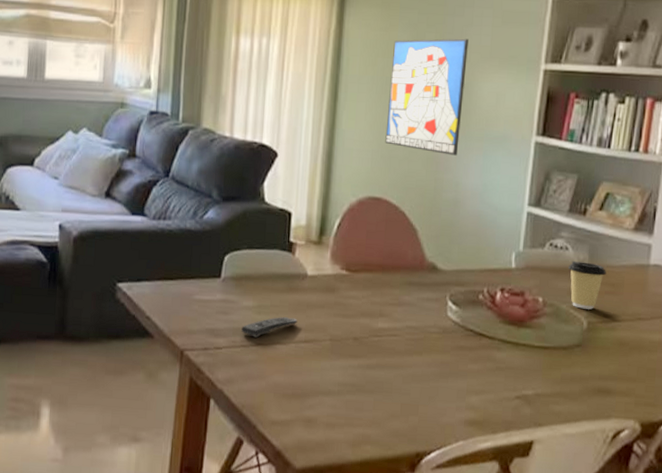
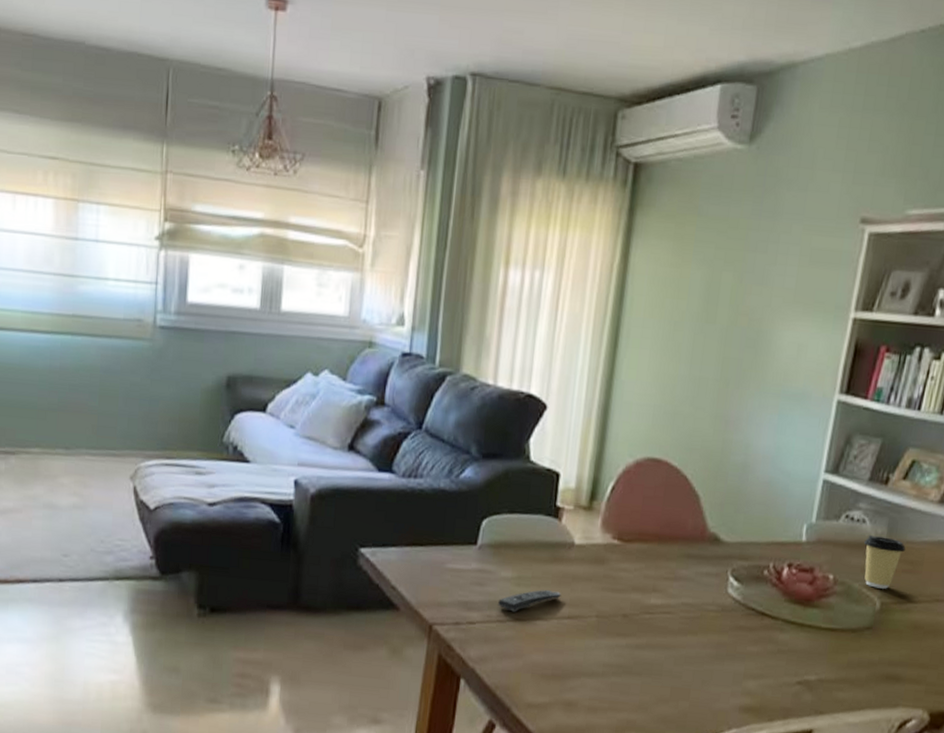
wall art: present [385,38,469,156] -> none [669,278,771,414]

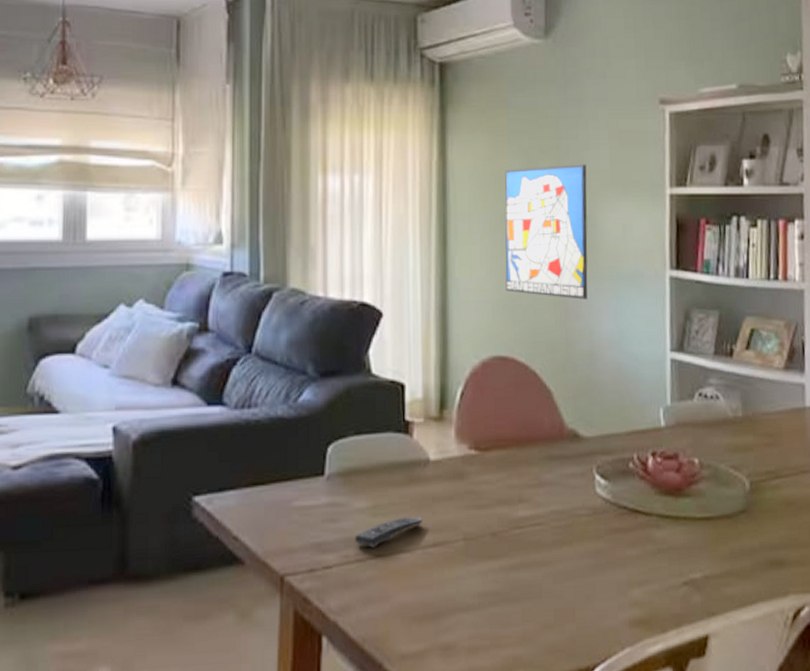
wall art: none [669,278,771,414] -> present [505,164,588,300]
coffee cup: present [863,534,906,589] -> none [721,410,762,467]

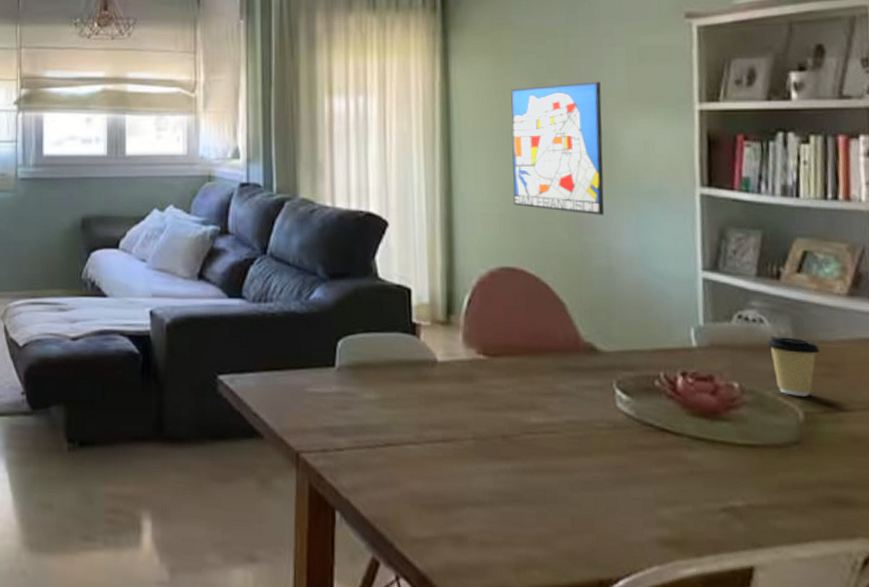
remote control: present [355,516,423,548] -> none [365,411,431,437]
coffee cup: none [721,410,762,467] -> present [766,335,819,397]

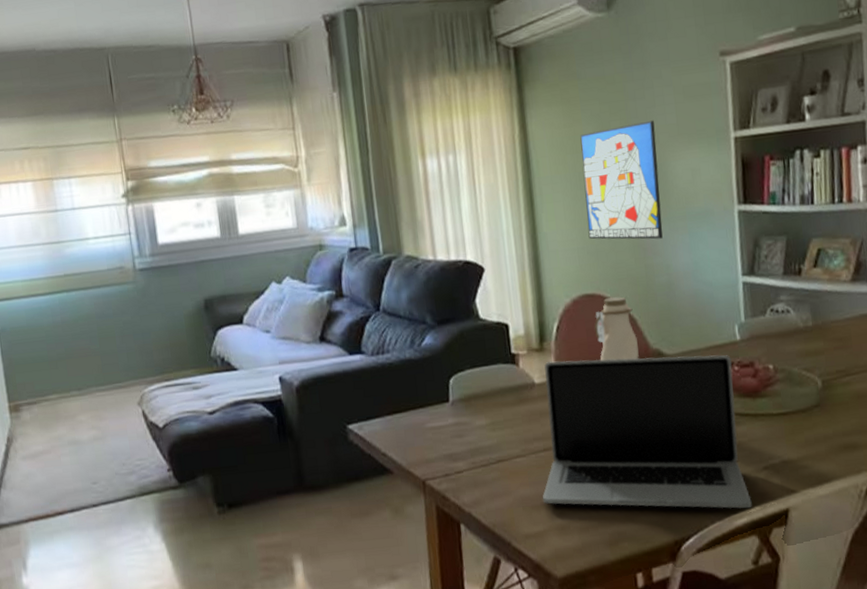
laptop: none [435,338,704,557] -> present [542,355,752,509]
water bottle: none [513,275,566,351] -> present [594,297,639,361]
coffee cup: present [766,335,819,397] -> none [792,321,832,369]

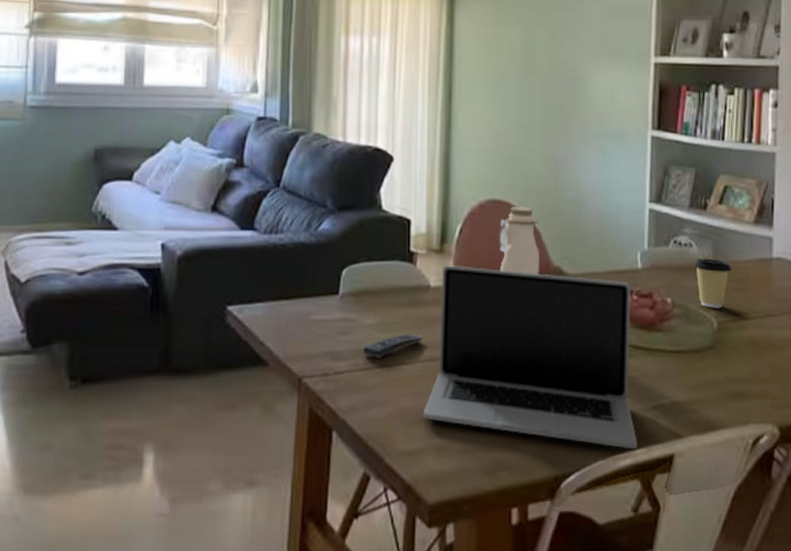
remote control: none [479,428,533,455] -> present [363,333,422,359]
wall art: present [580,120,663,240] -> none [502,33,579,153]
coffee cup: none [792,321,832,369] -> present [693,257,731,308]

